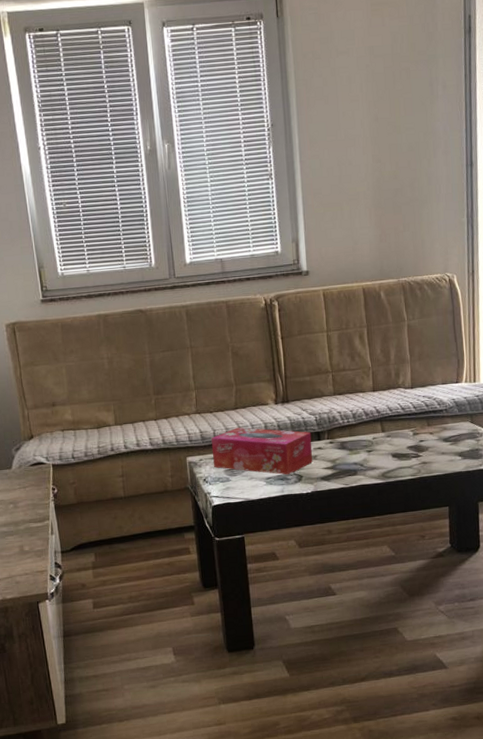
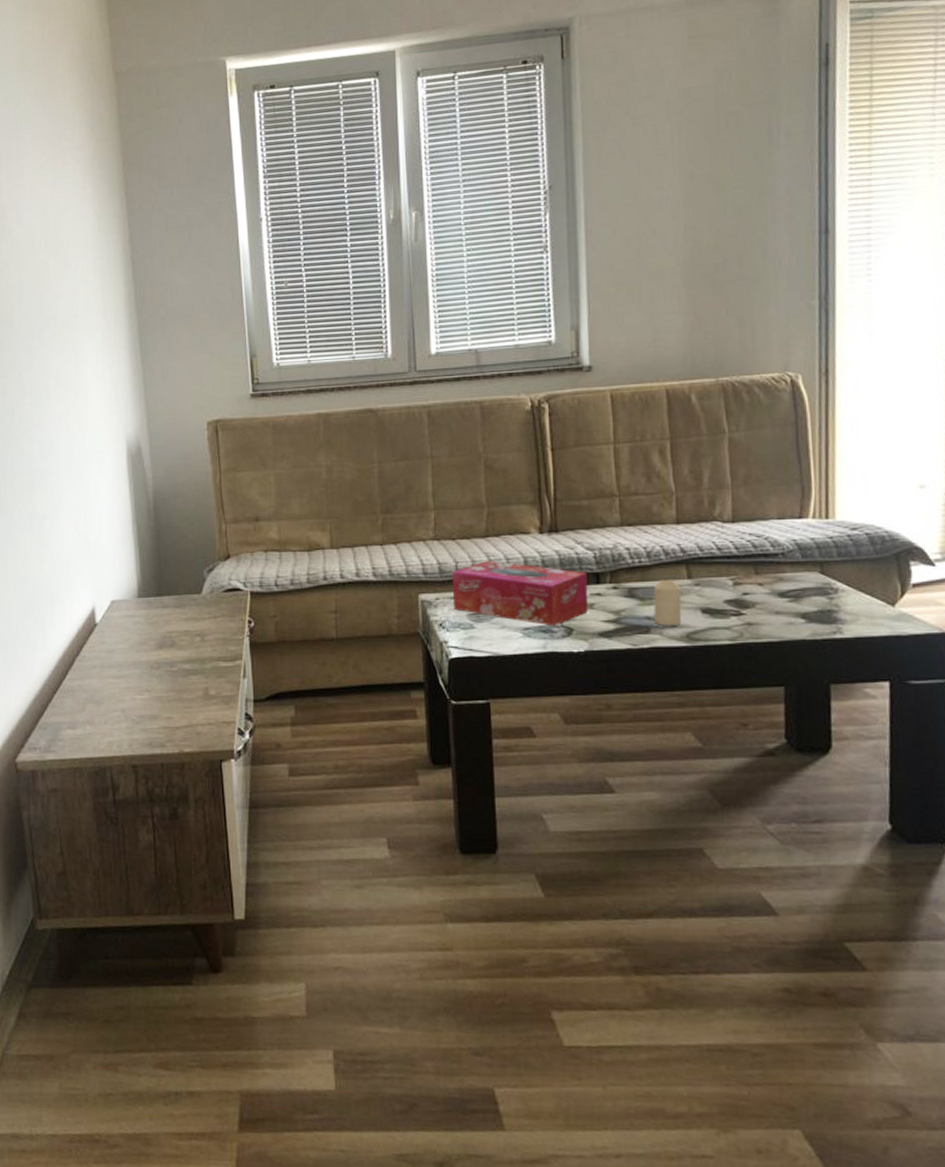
candle: none [358,434,379,469] -> present [653,580,682,626]

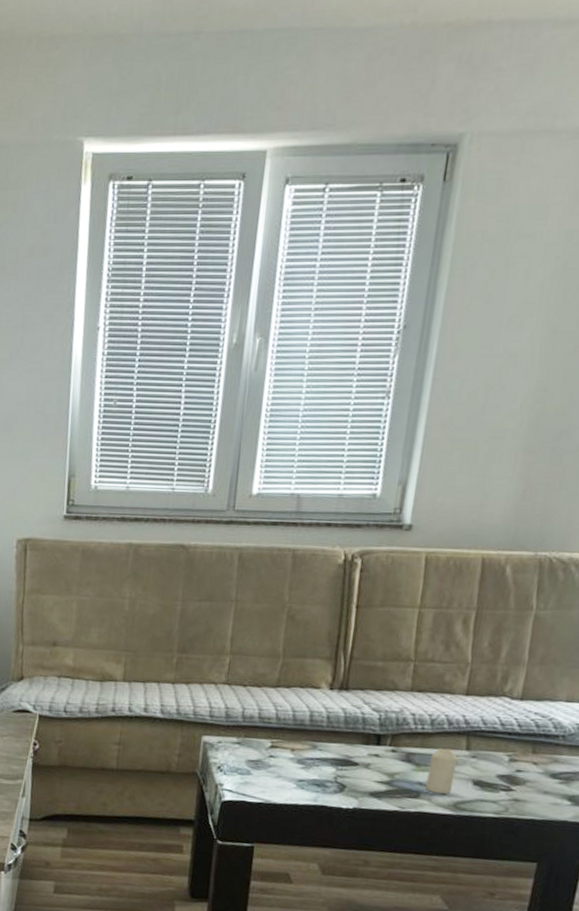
tissue box: present [451,561,588,626] -> none [234,710,370,782]

